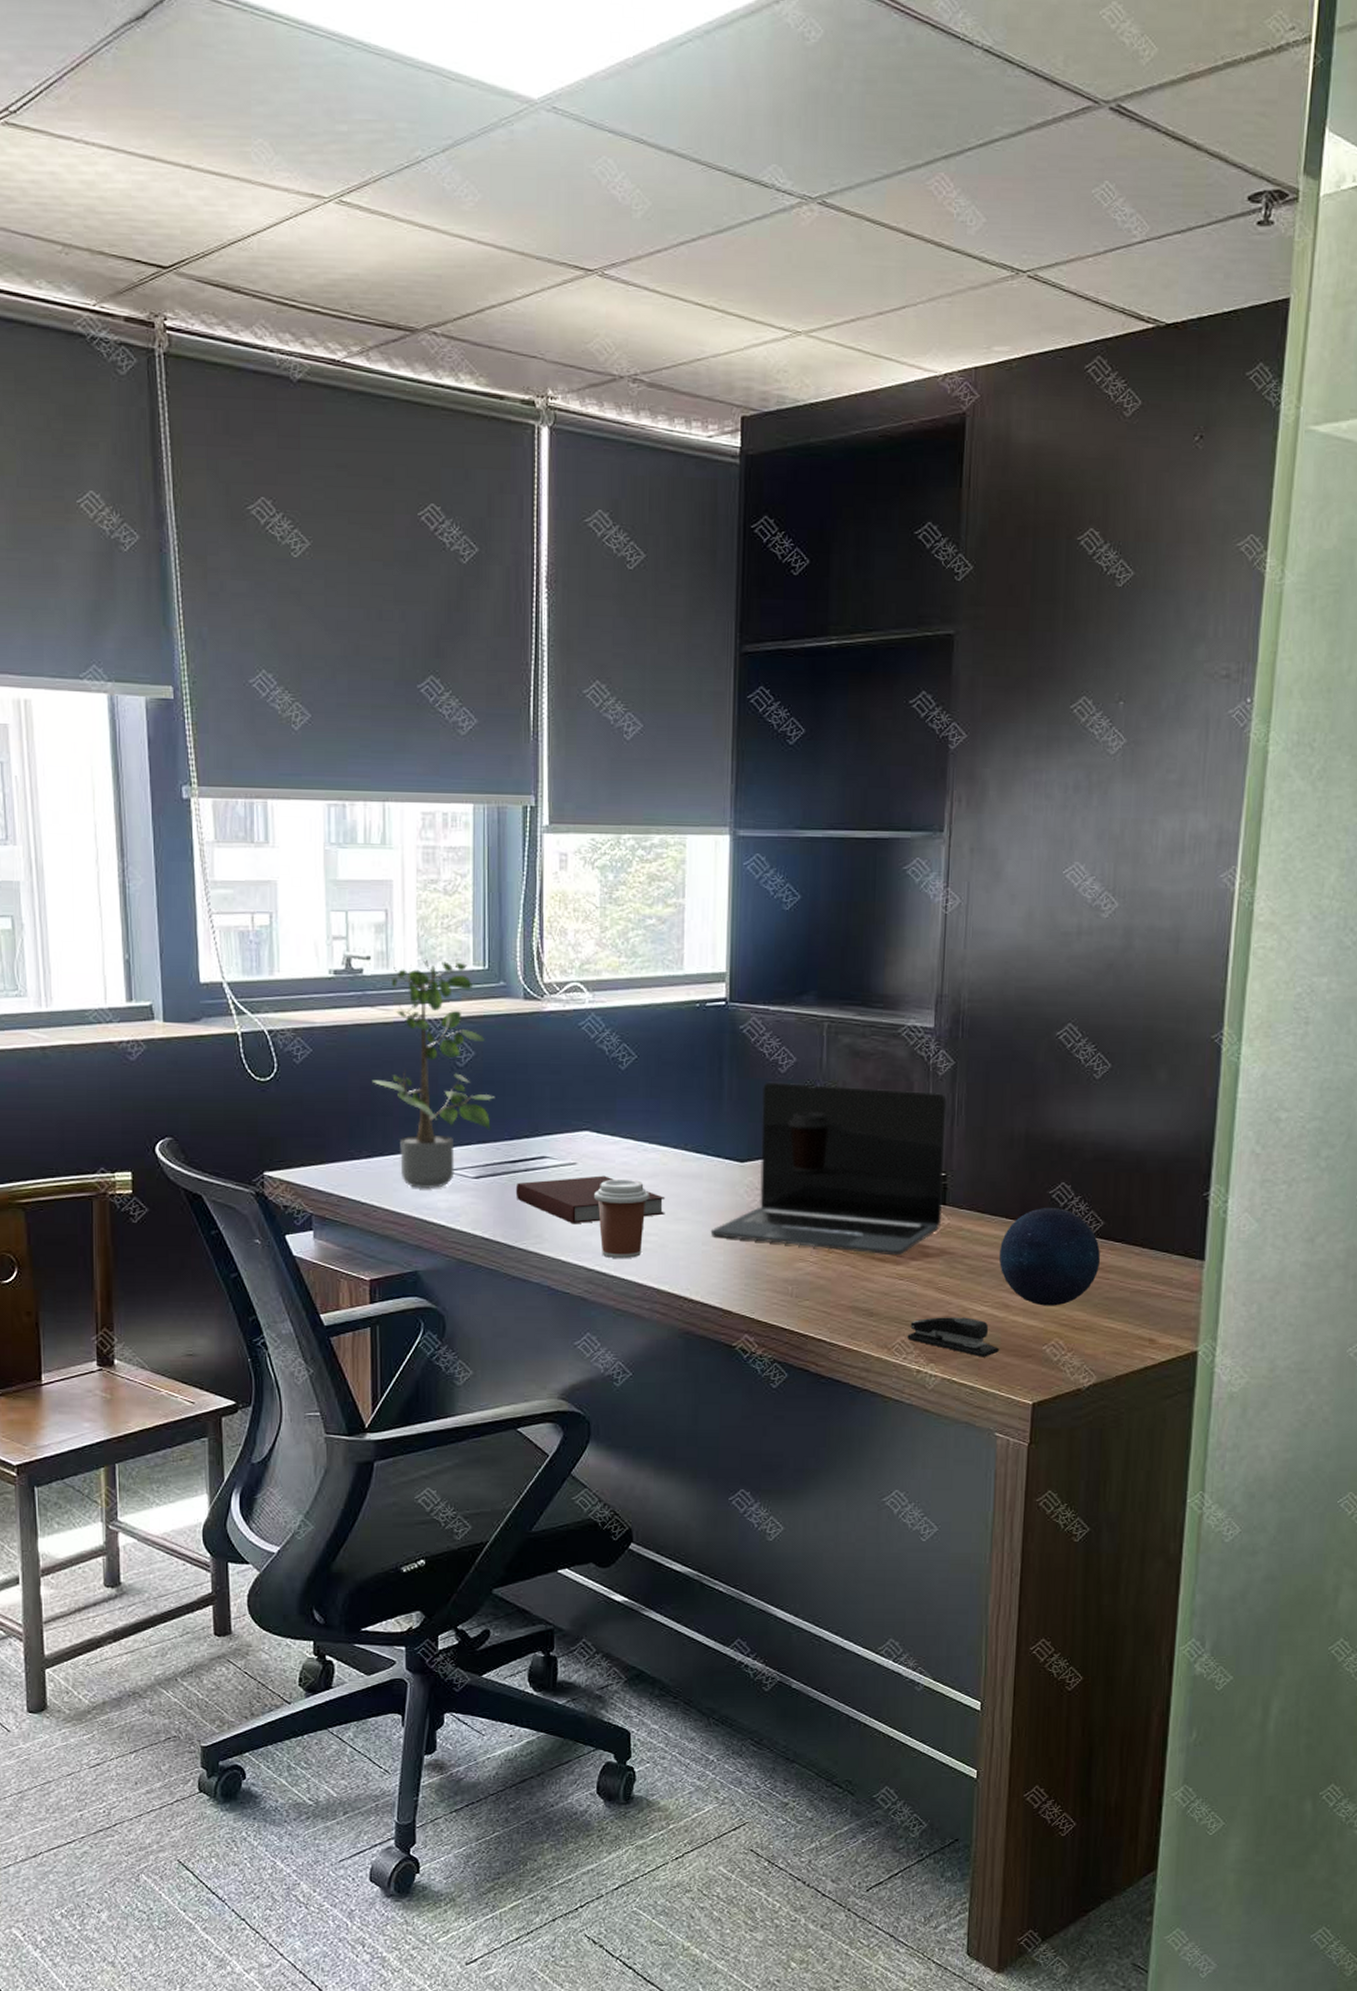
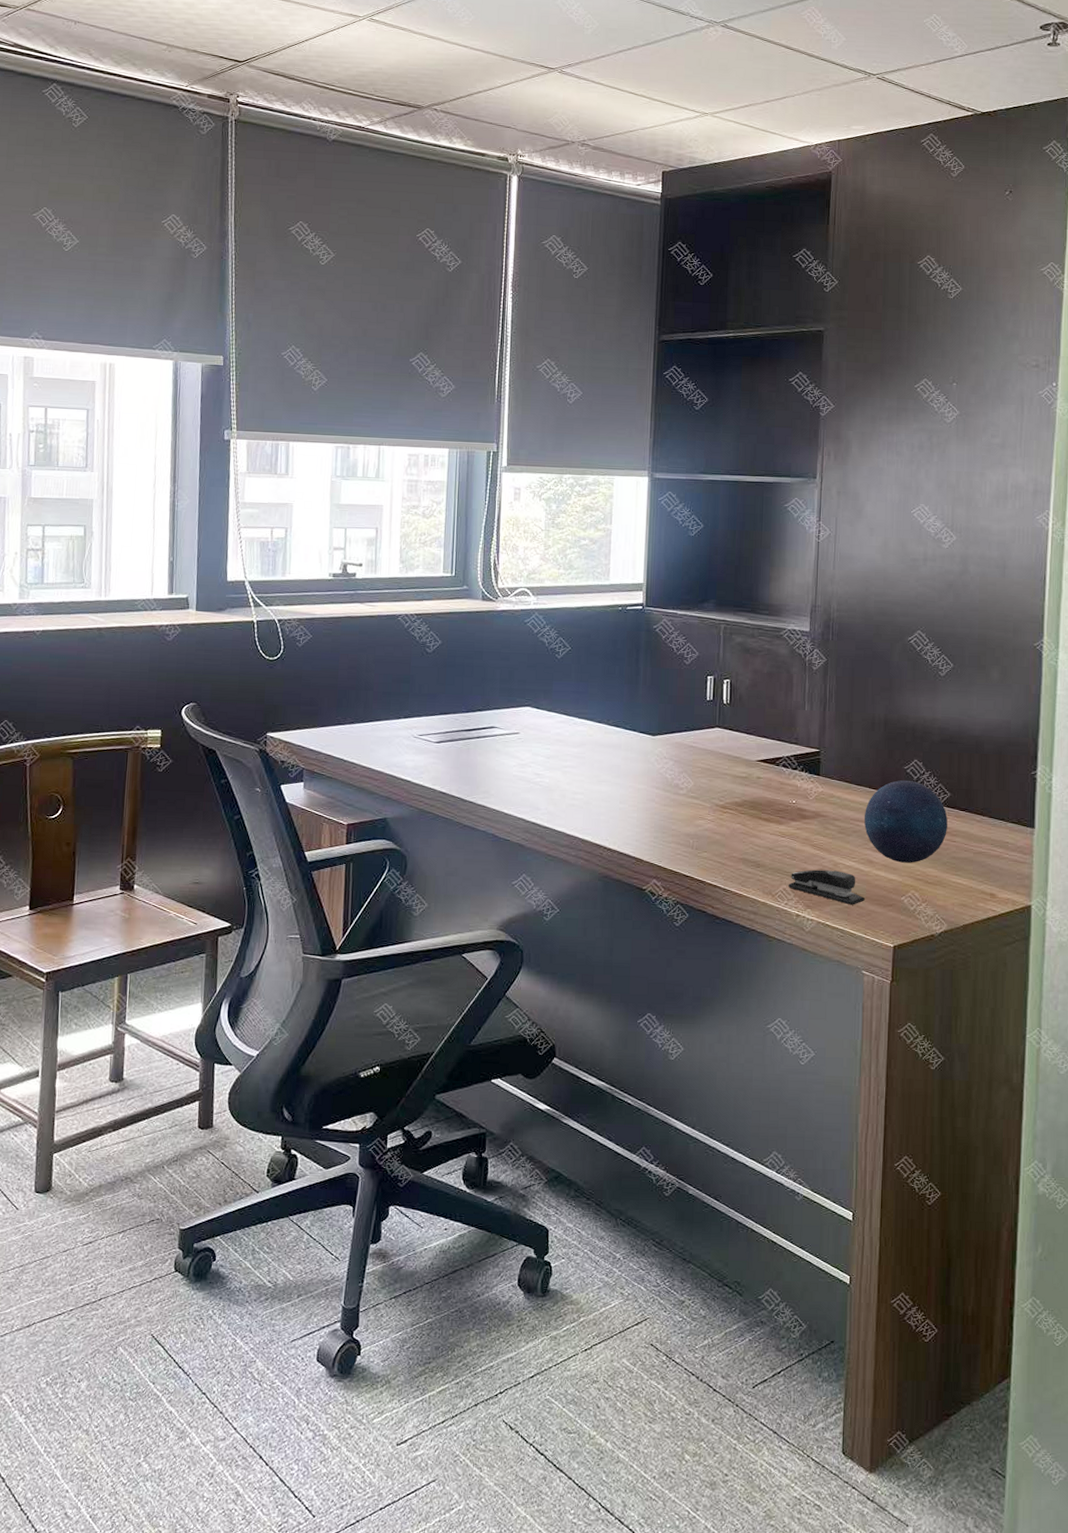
potted plant: present [372,956,495,1188] -> none [358,565,456,750]
notebook: present [515,1175,666,1223] -> none [469,743,591,782]
coffee cup: present [594,1178,649,1259] -> none [533,746,578,813]
laptop: present [710,1082,948,1255] -> none [626,671,821,816]

